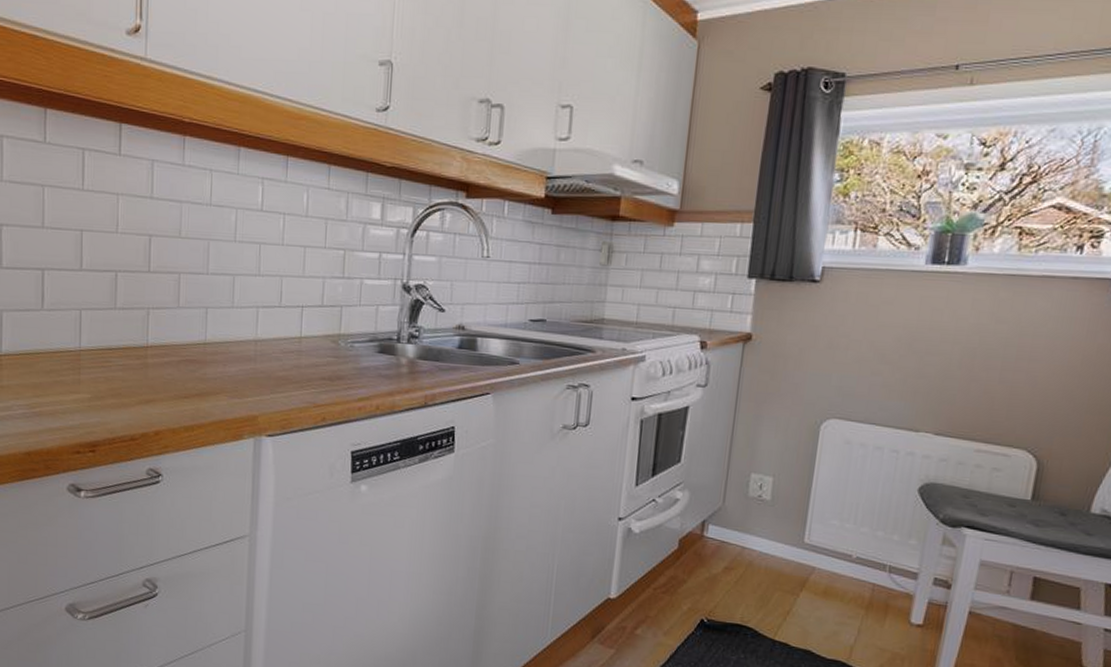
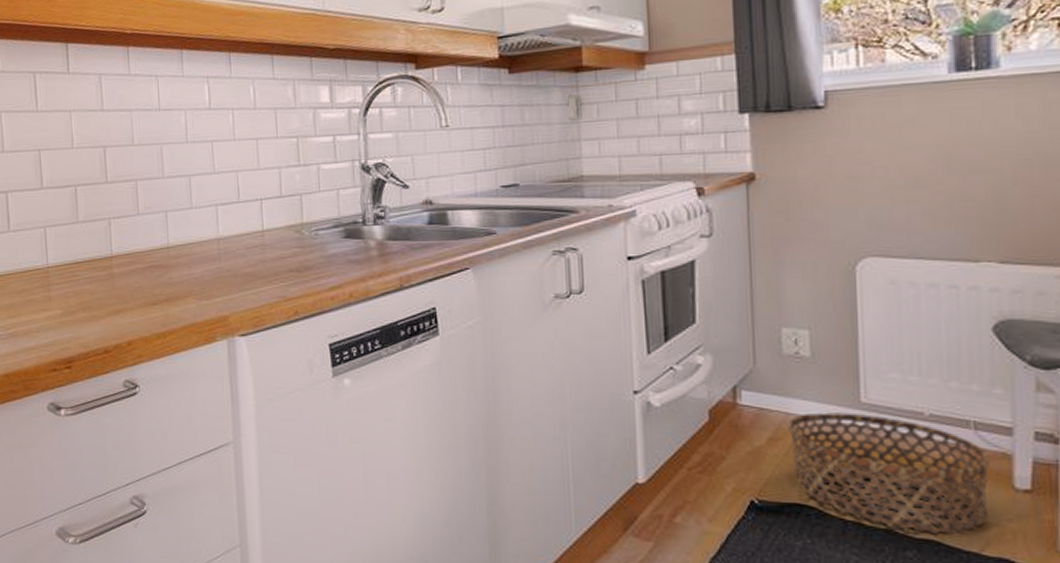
basket: none [741,548,896,657] -> present [788,412,989,534]

